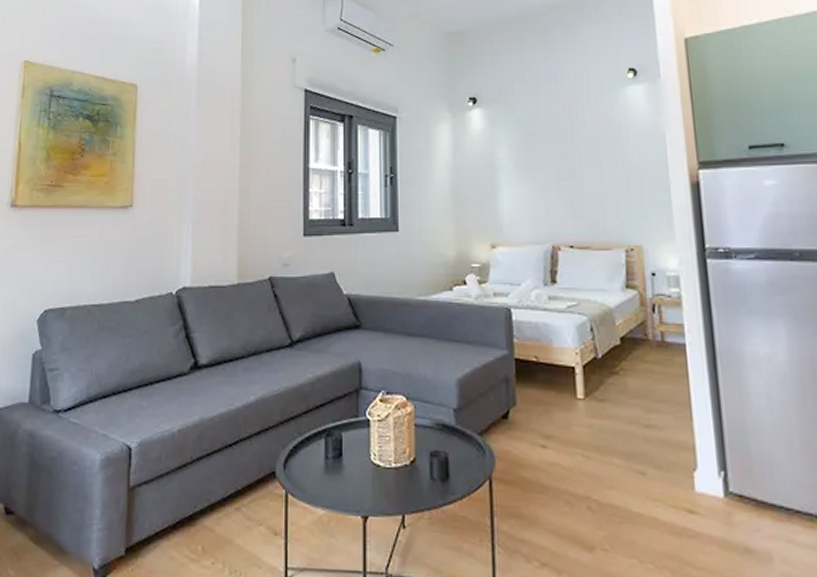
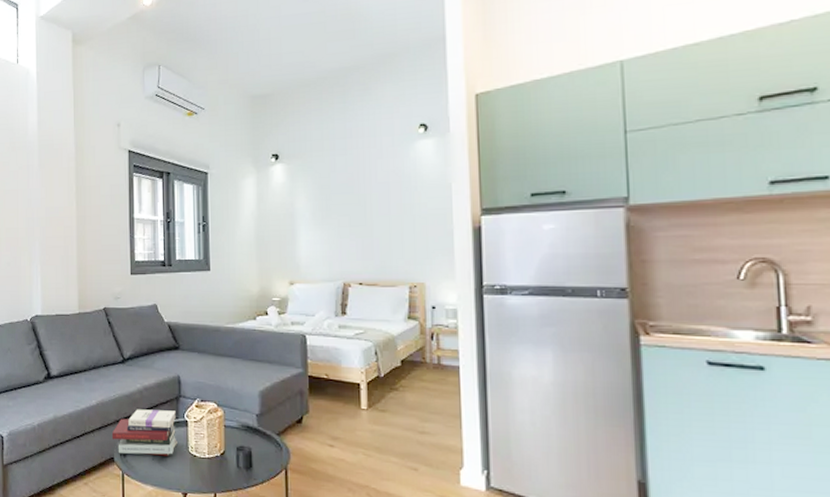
books: none [273,406,357,467] -> present [111,409,177,456]

